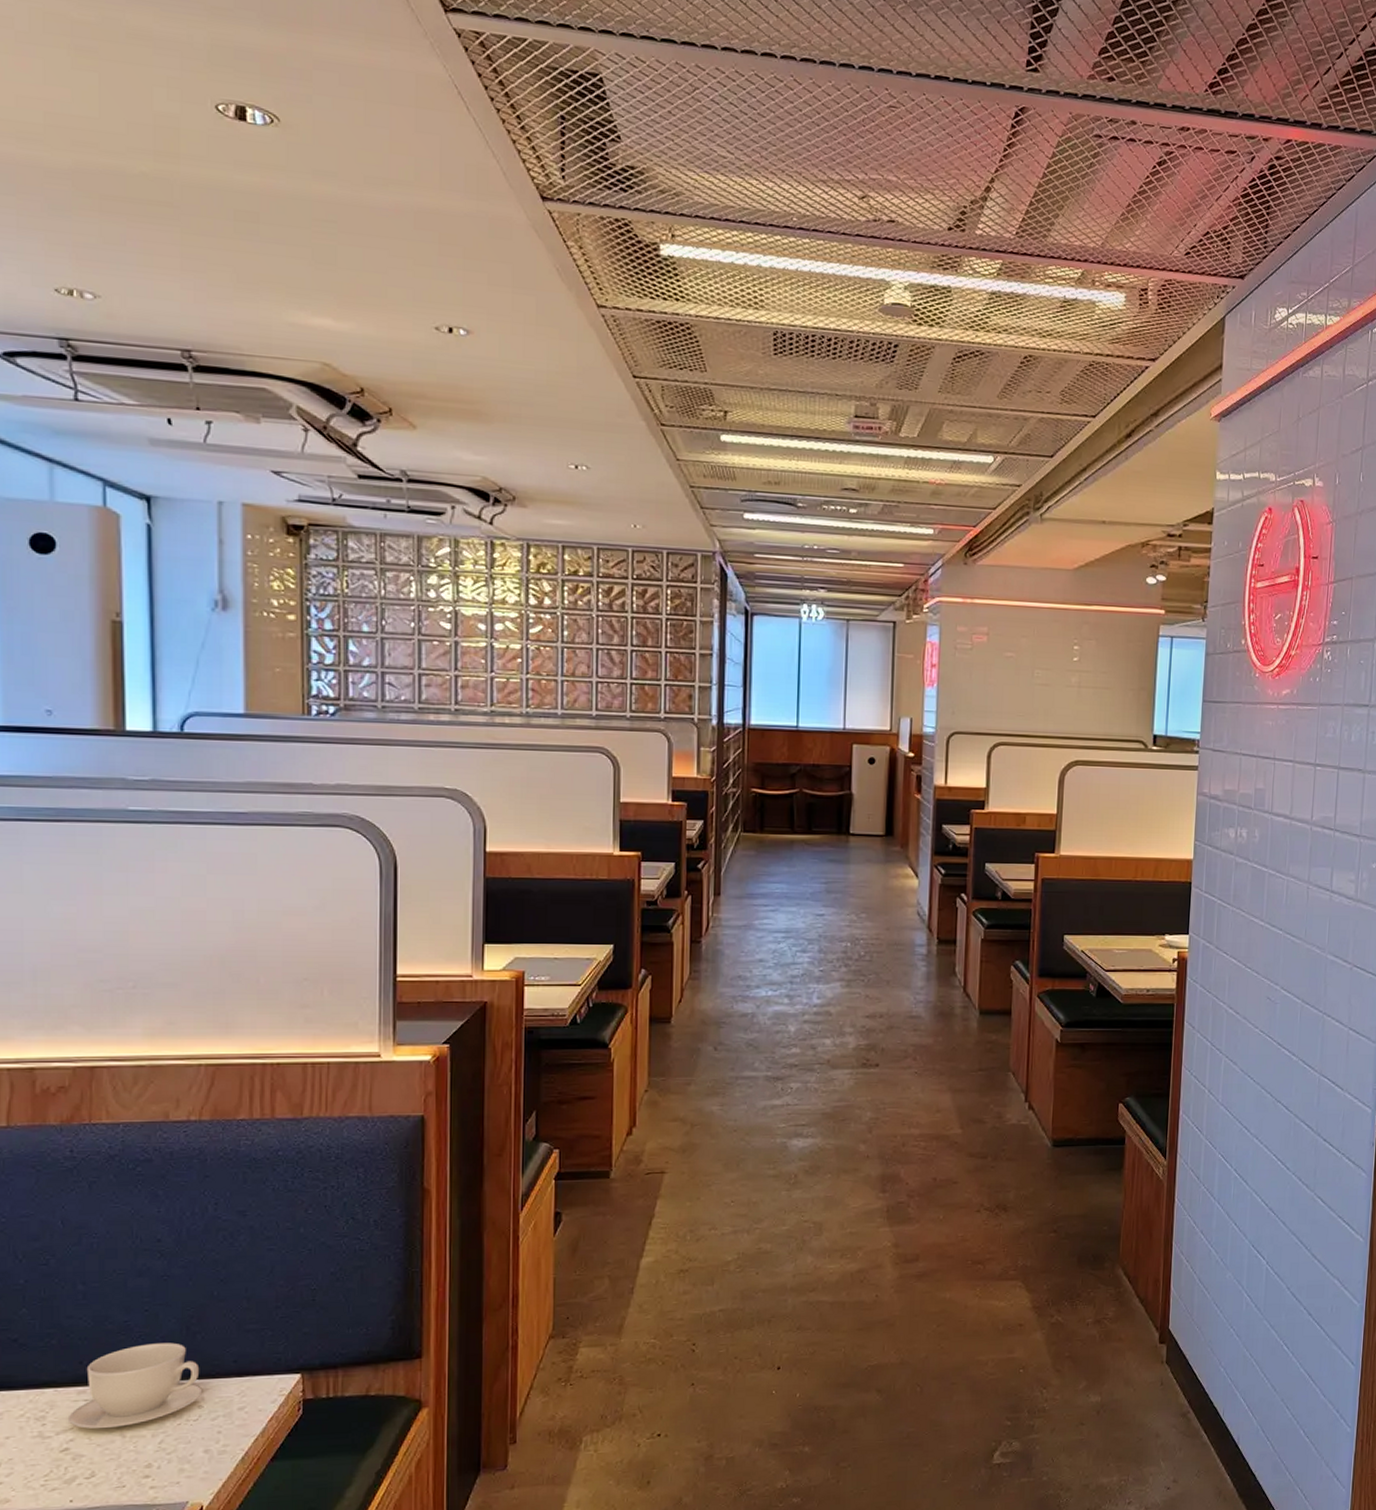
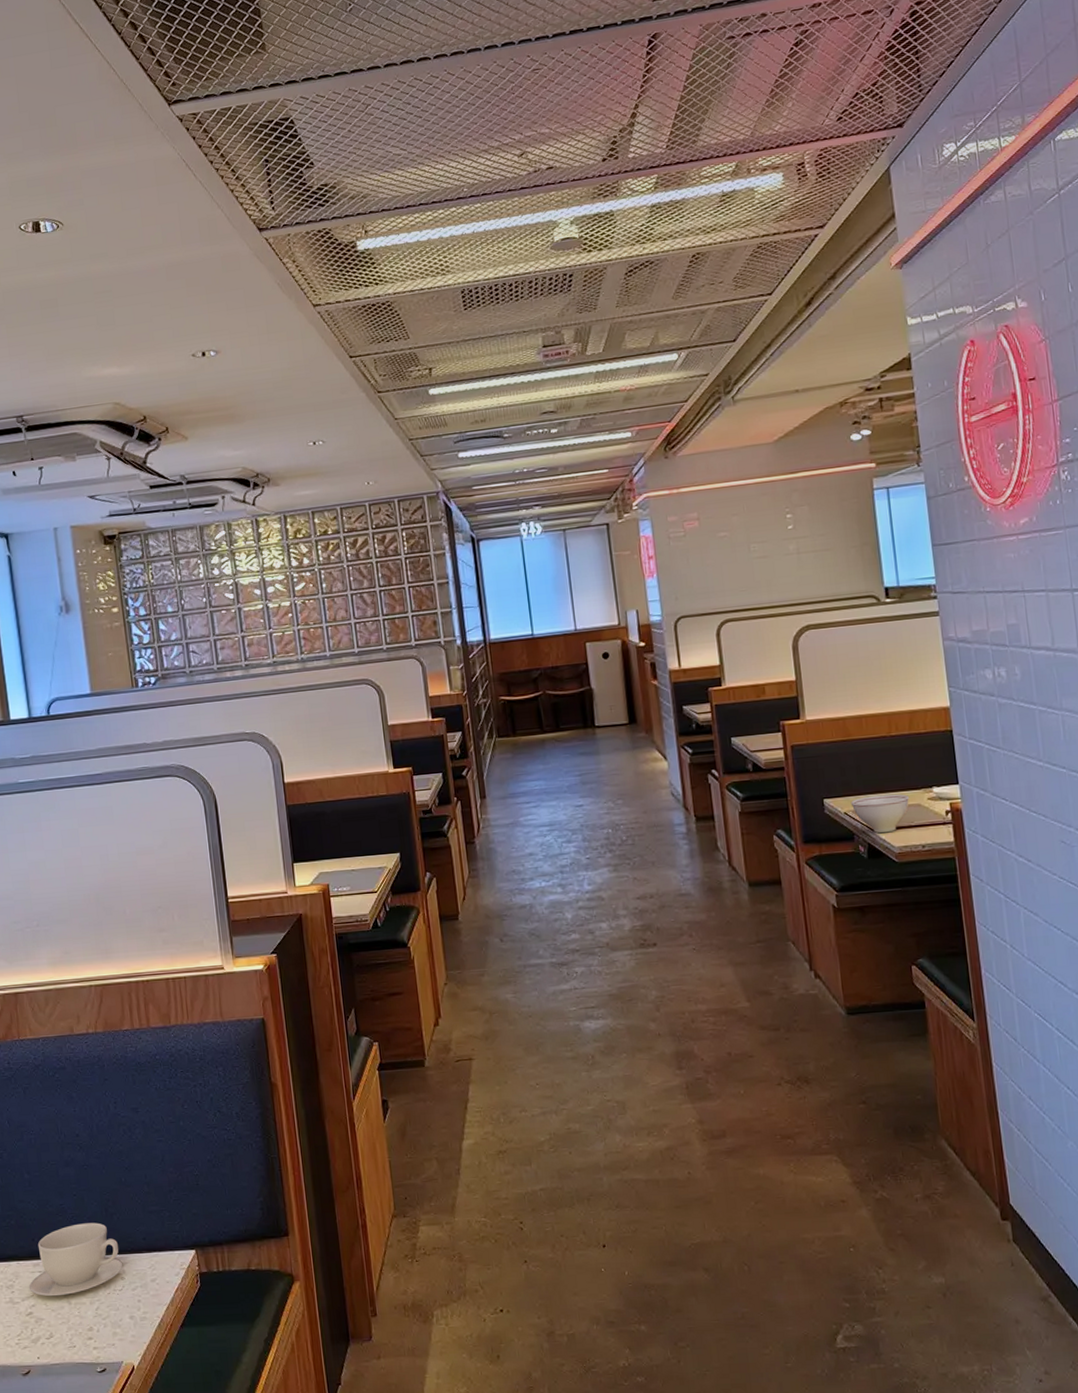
bowl: none [1088,937,1144,974] -> present [850,793,910,834]

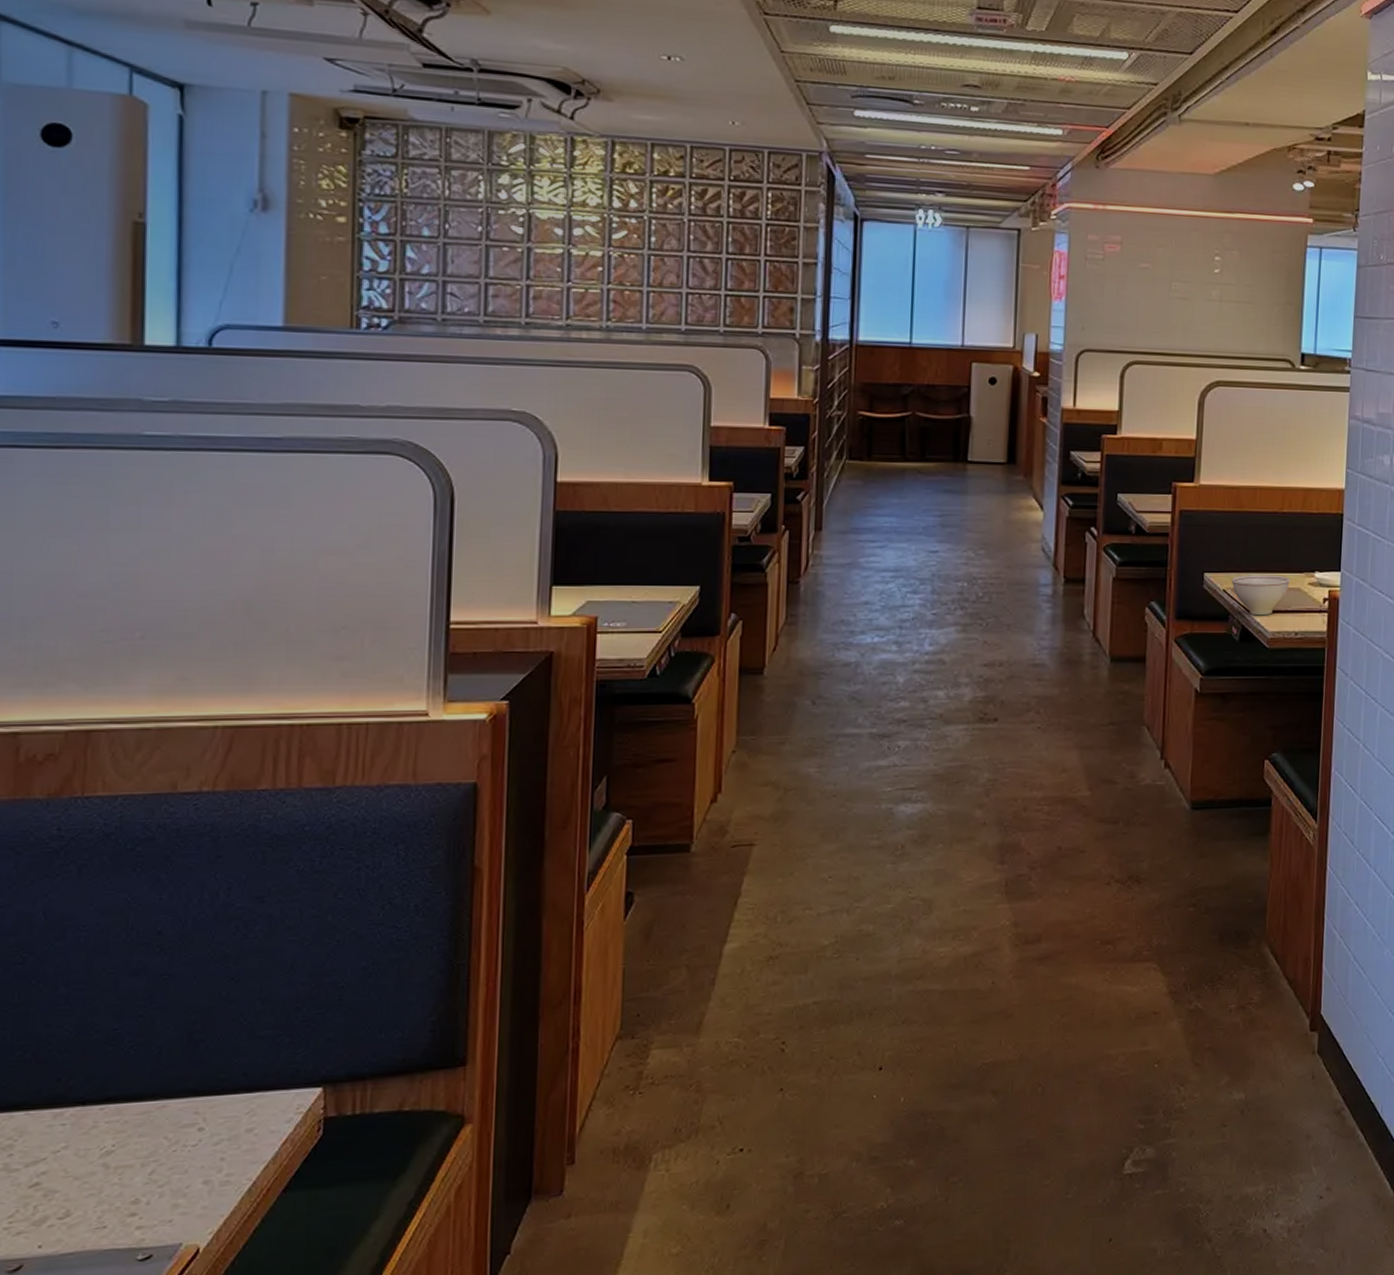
teacup: present [28,1222,123,1297] -> none [39,1053,205,1159]

